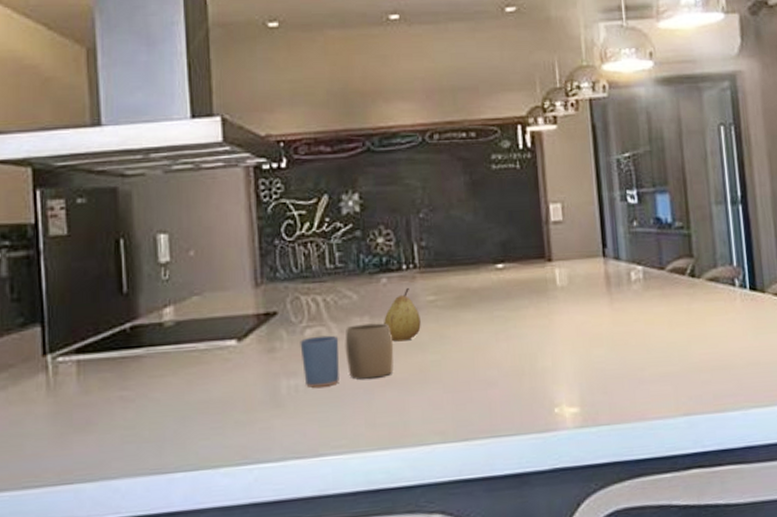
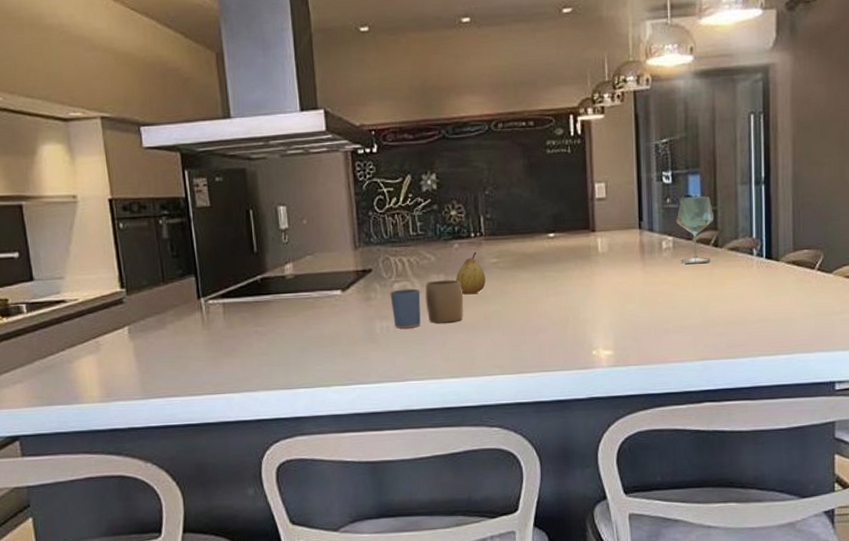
wine glass: none [644,217,688,299] -> present [675,195,714,264]

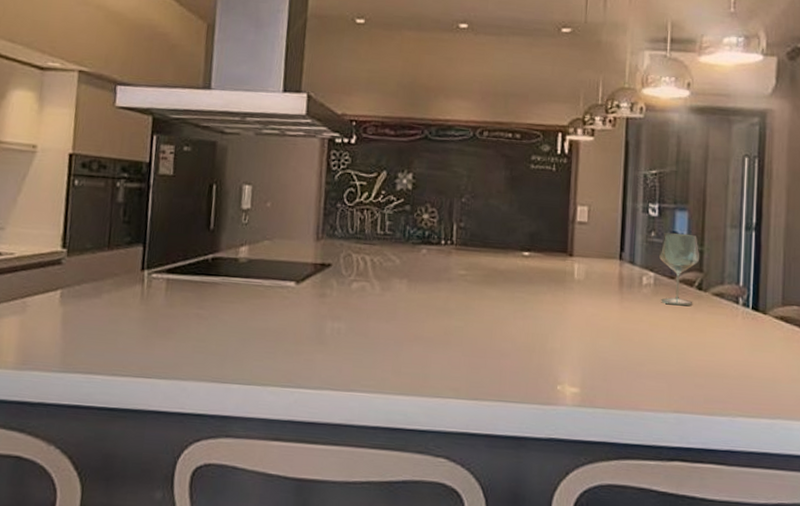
mug: present [390,288,421,329] -> none [346,289,380,334]
mug: present [425,279,464,323] -> none [383,285,425,333]
fruit: present [456,252,486,295] -> none [419,261,451,306]

